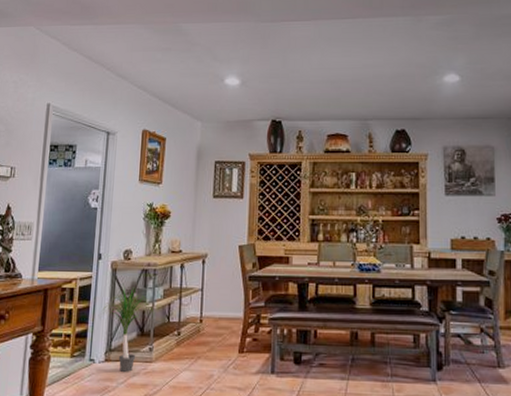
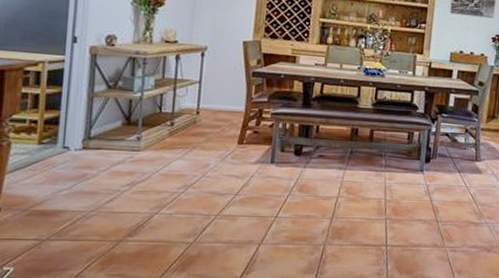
potted plant: present [98,284,154,372] -> none [73,71,144,160]

